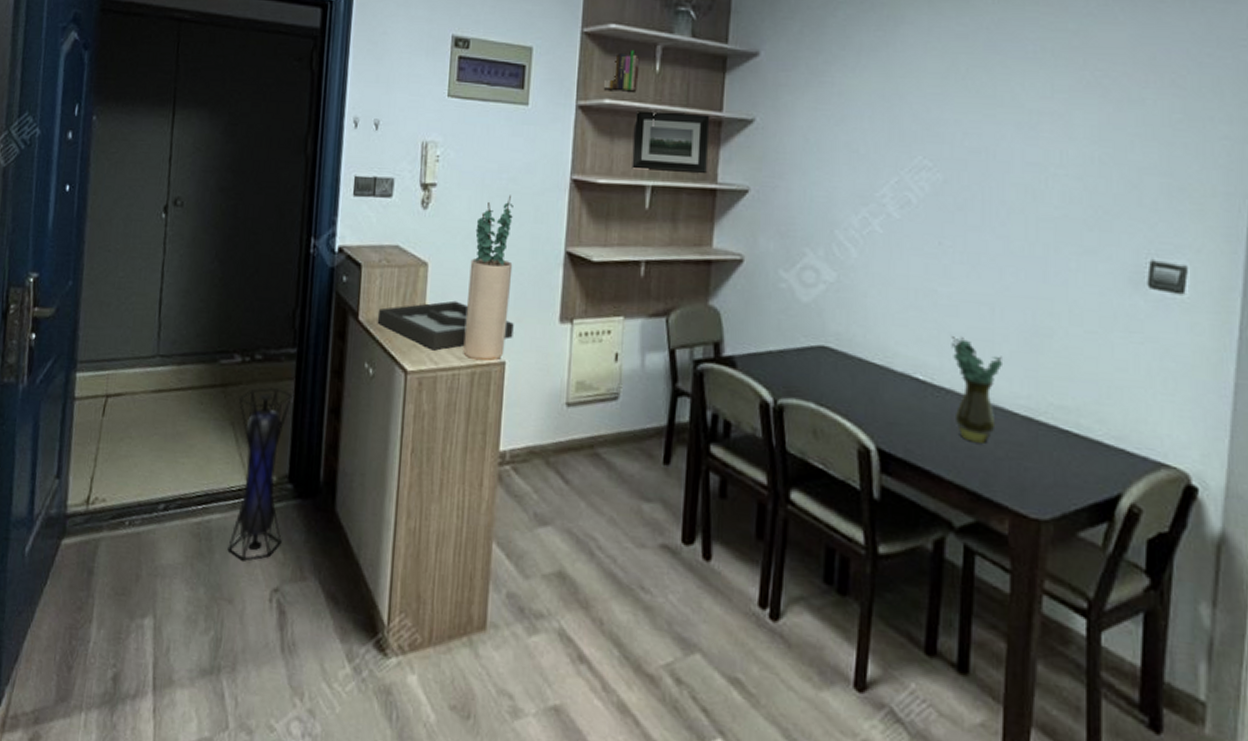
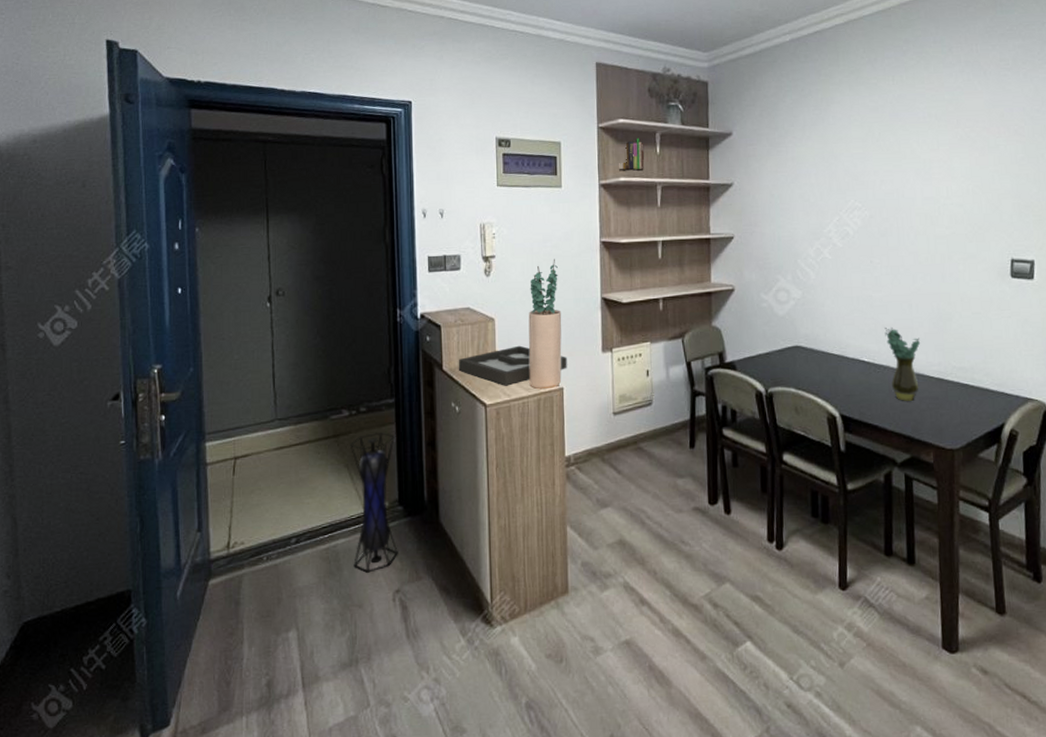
picture frame: present [632,110,709,174] -> none [645,183,702,229]

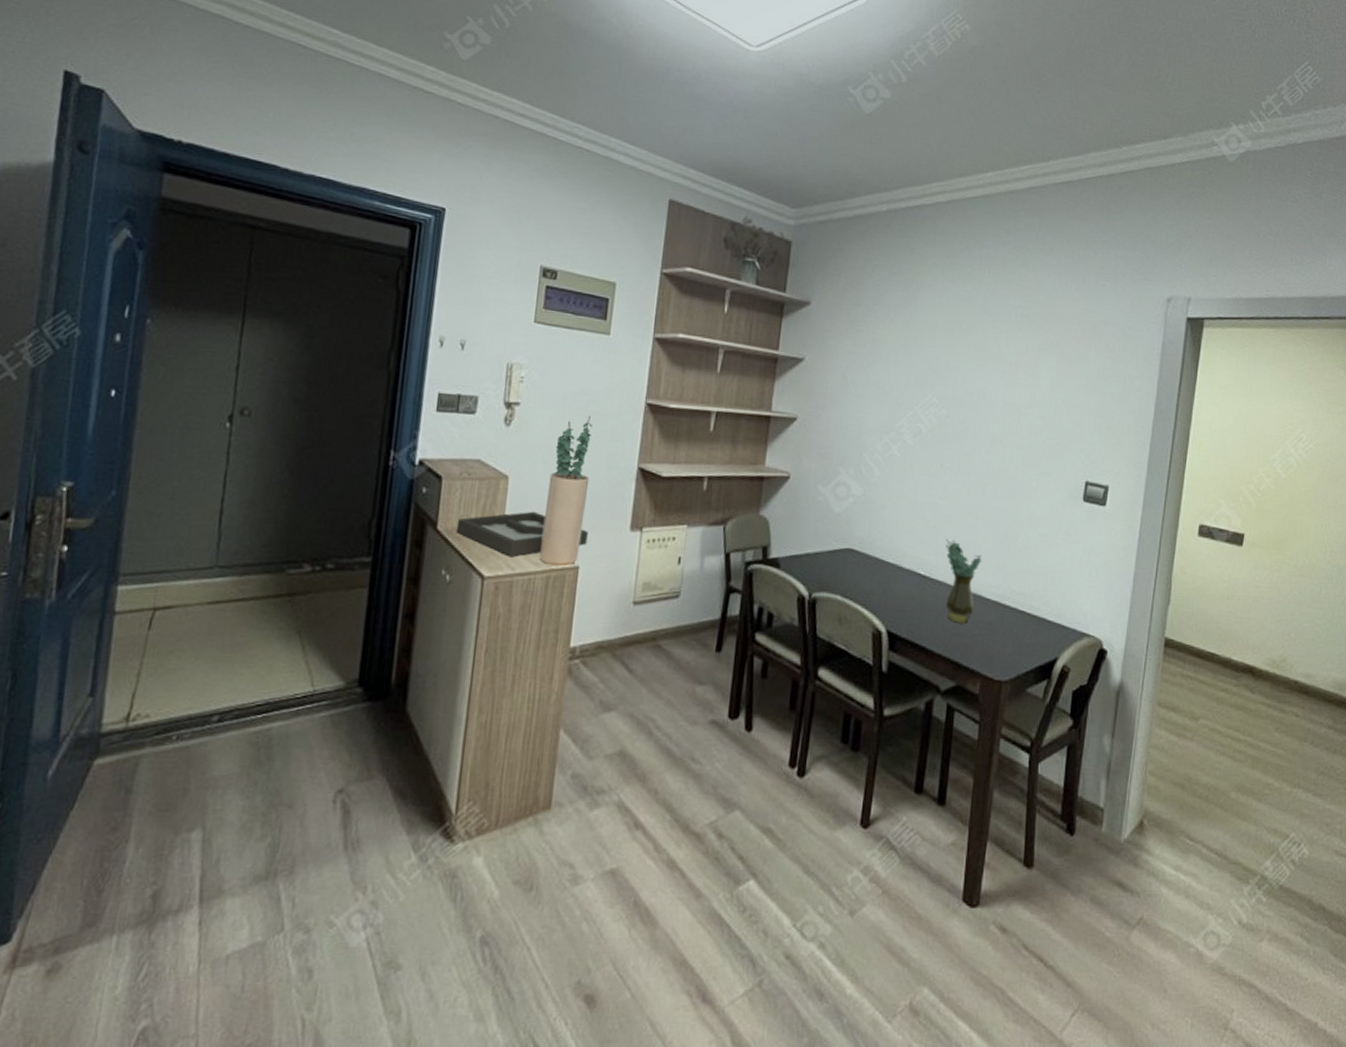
lantern: present [349,431,398,573] -> none [289,595,365,766]
books: present [618,138,644,172] -> none [678,291,711,330]

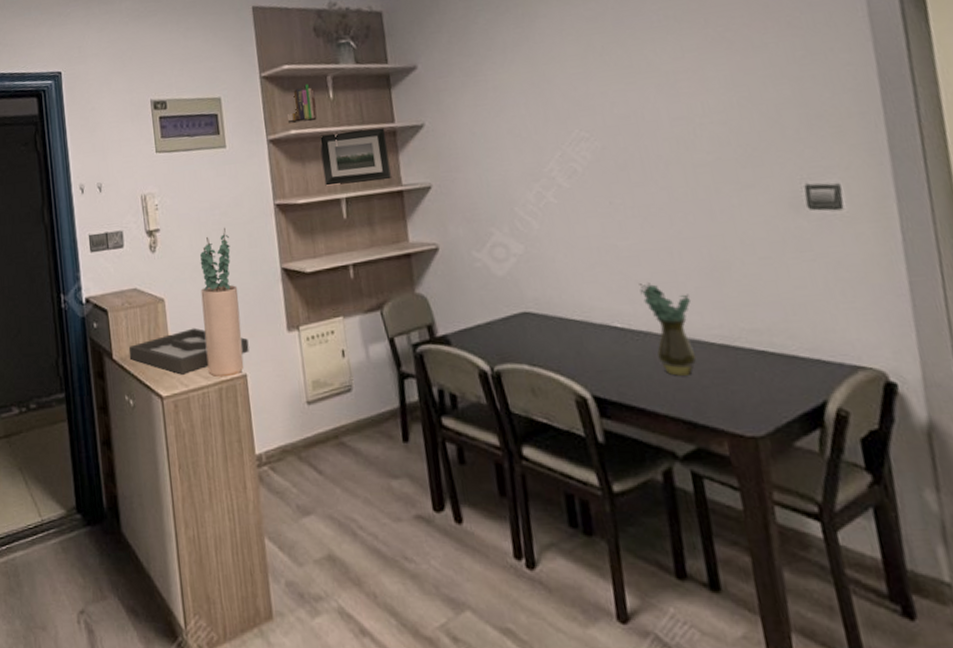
books: none [678,291,711,330] -> present [286,83,317,123]
picture frame: none [700,345,767,403] -> present [319,128,391,186]

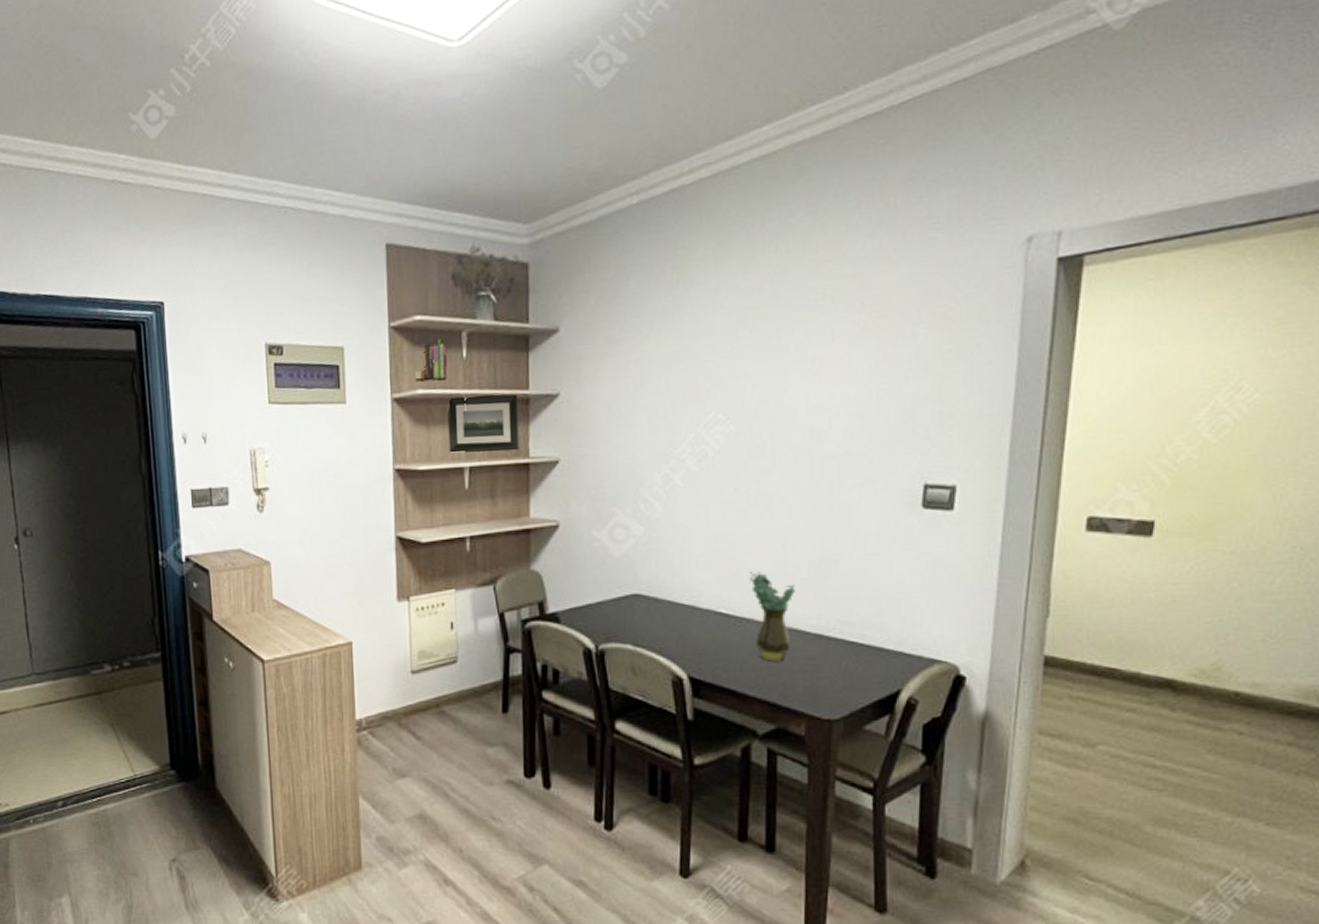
decorative tray: present [129,328,249,375] -> none [230,593,357,640]
vase: present [200,227,245,377] -> none [309,490,350,644]

